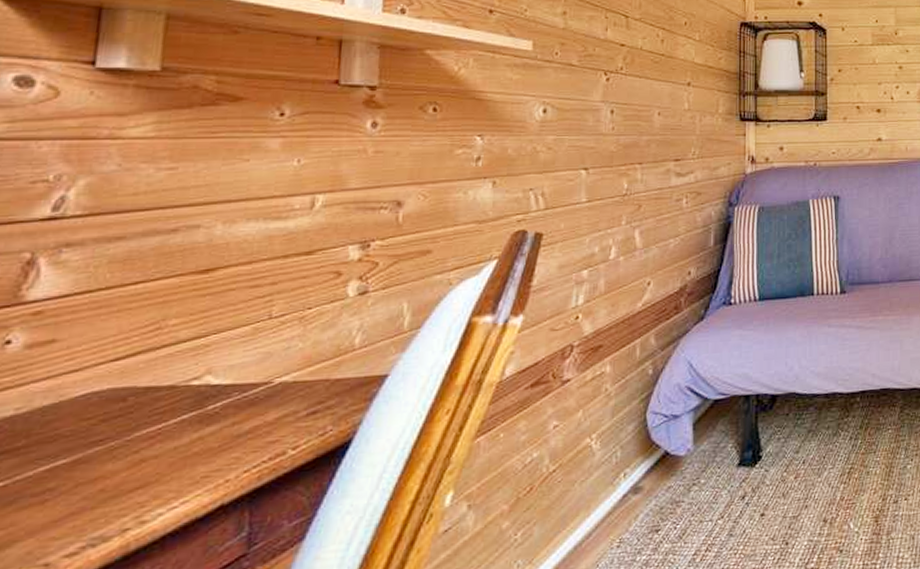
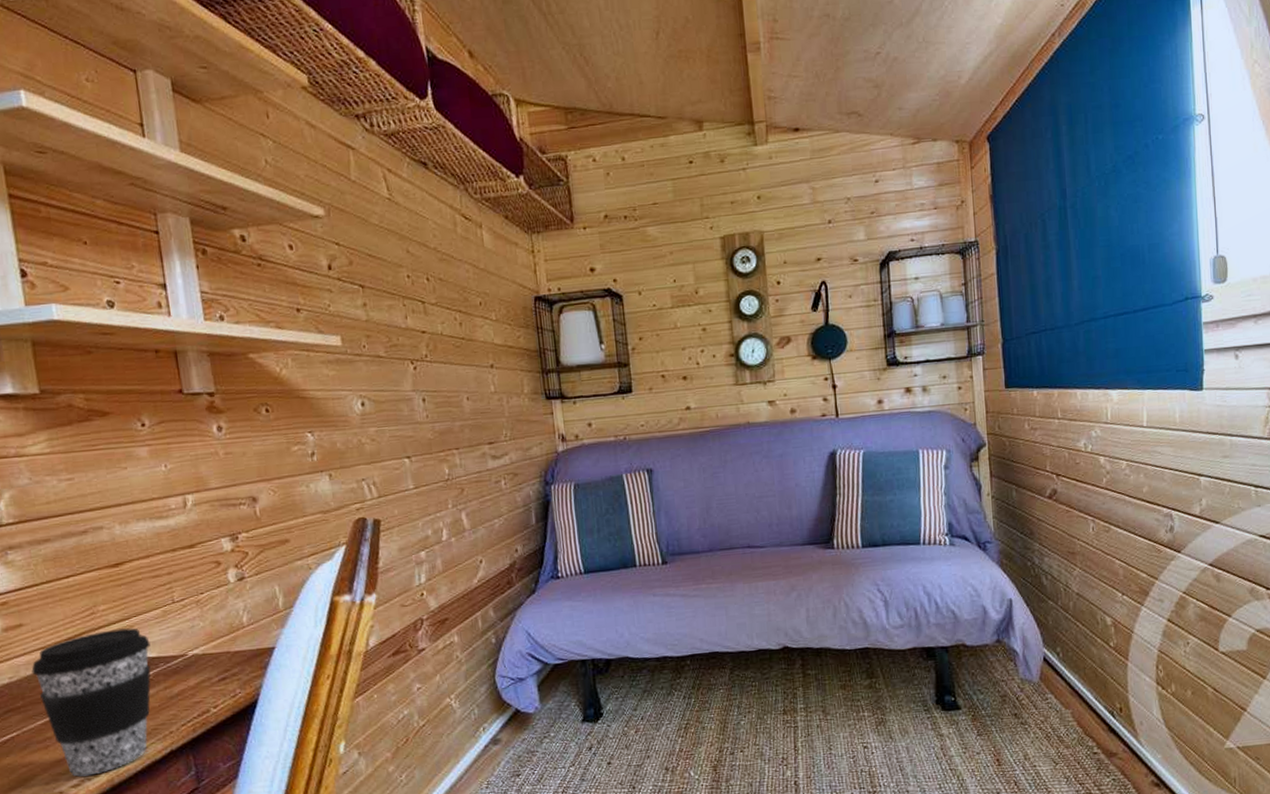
coffee cup: none [51,347,227,542] -> present [31,627,151,777]

